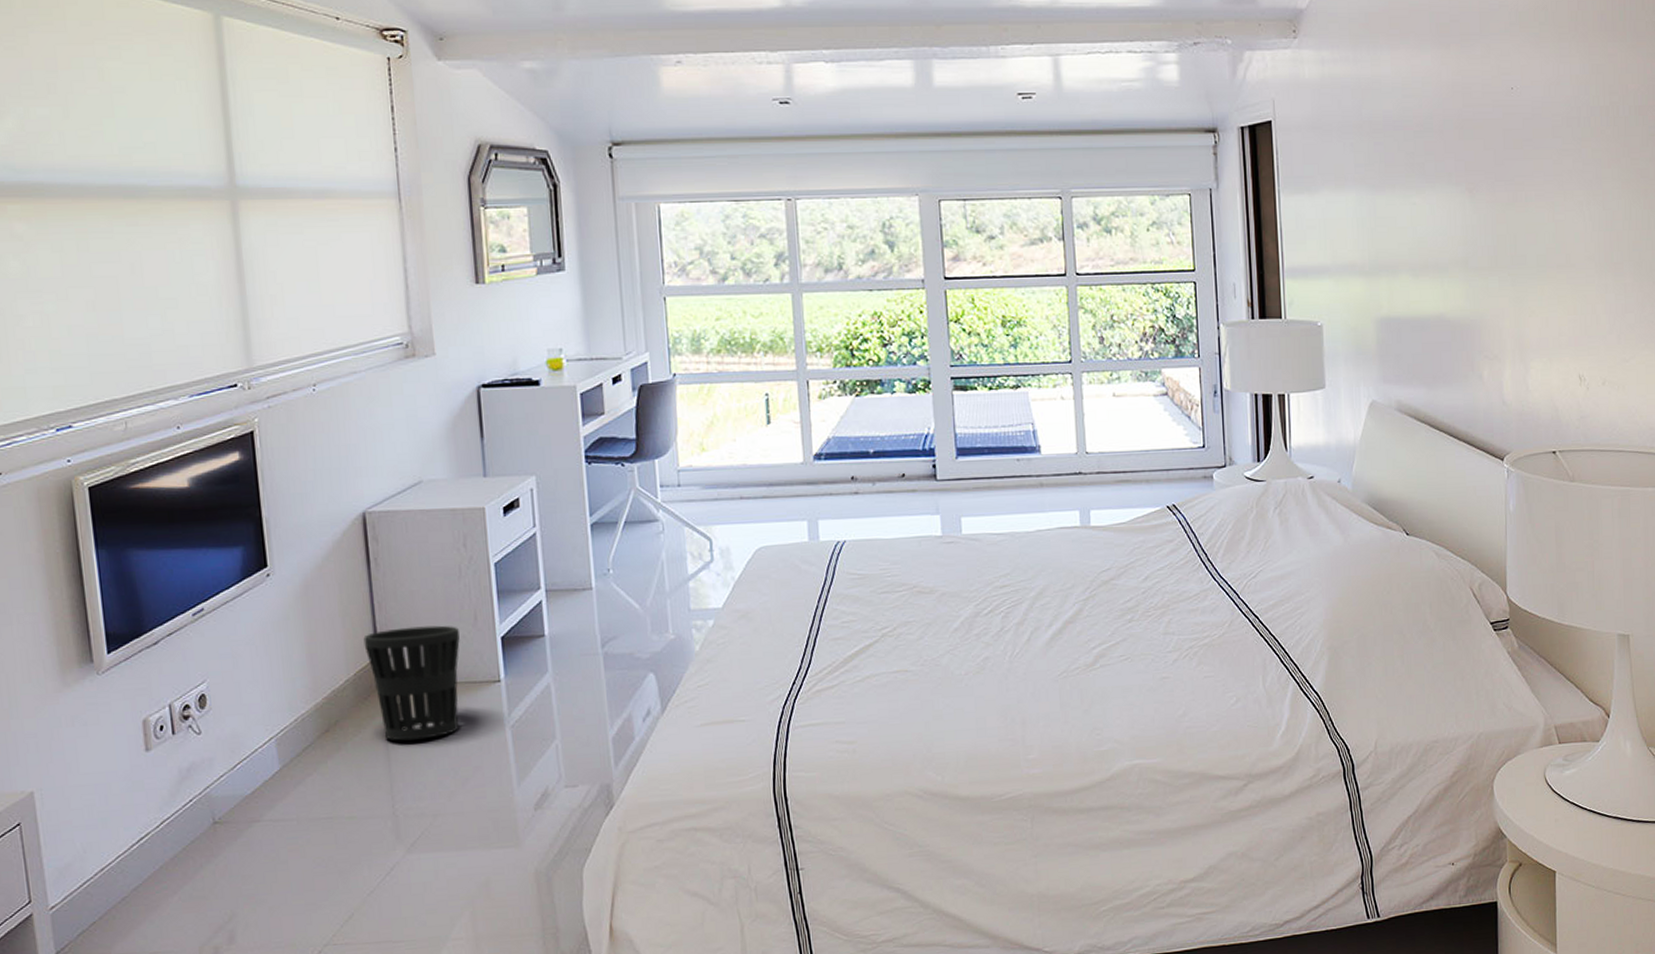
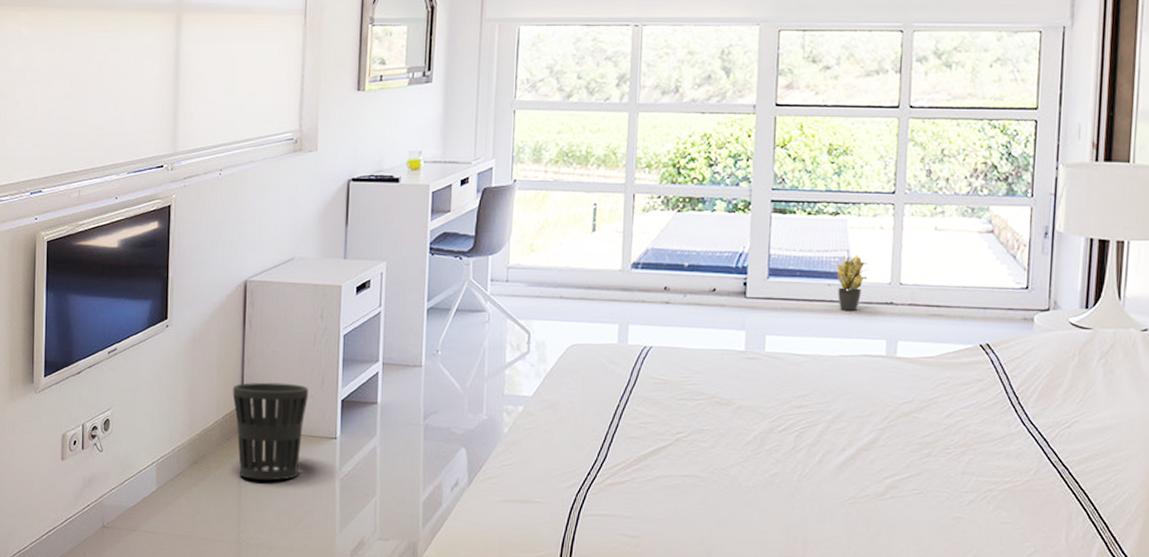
potted plant: none [1023,426,1055,484] -> present [836,253,868,311]

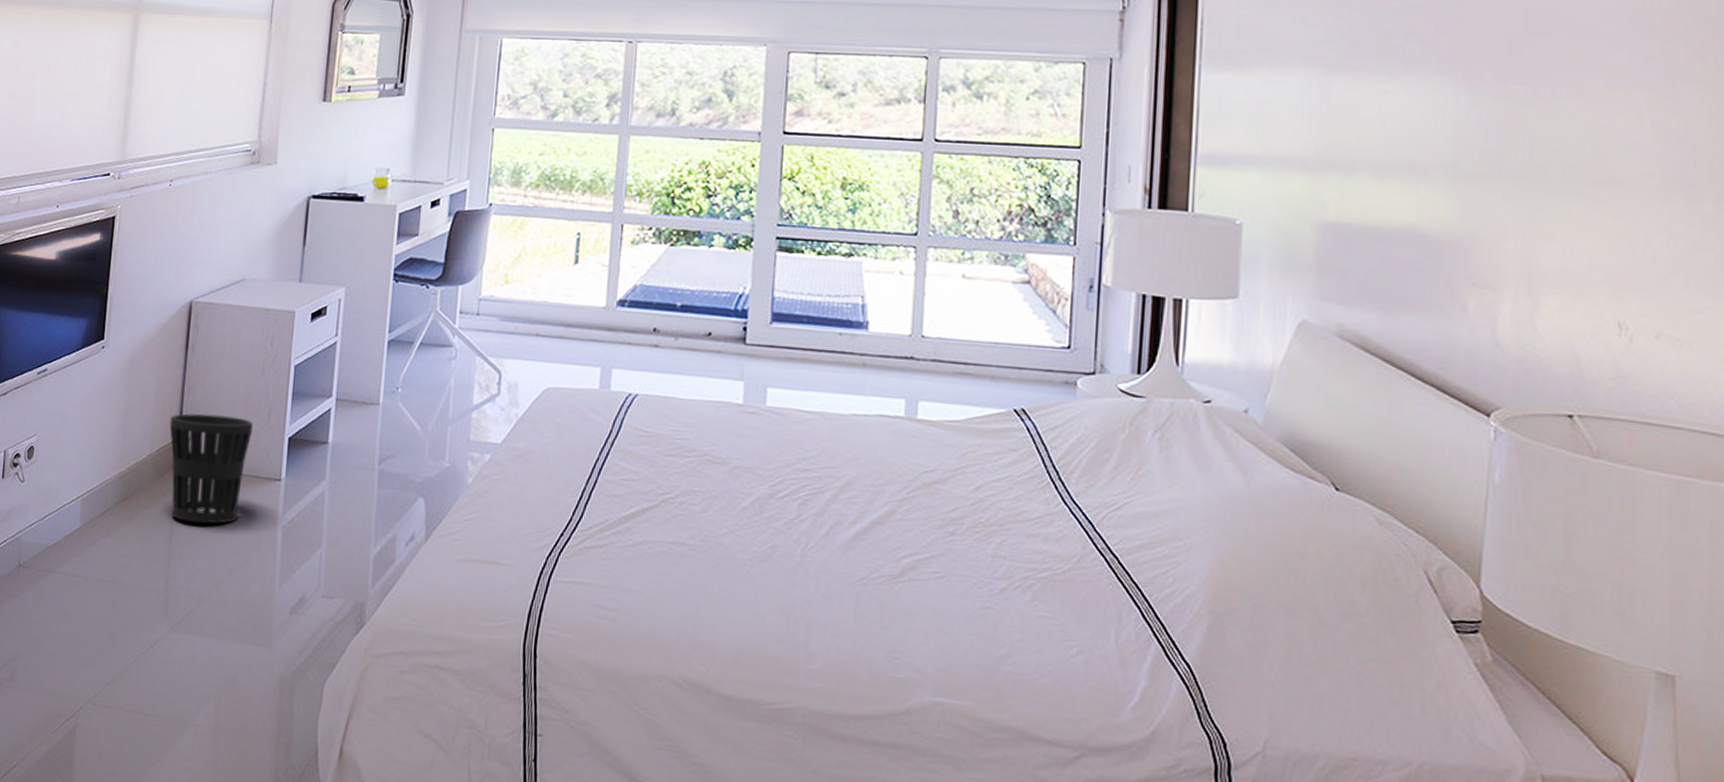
potted plant: present [836,253,868,311] -> none [849,299,886,364]

